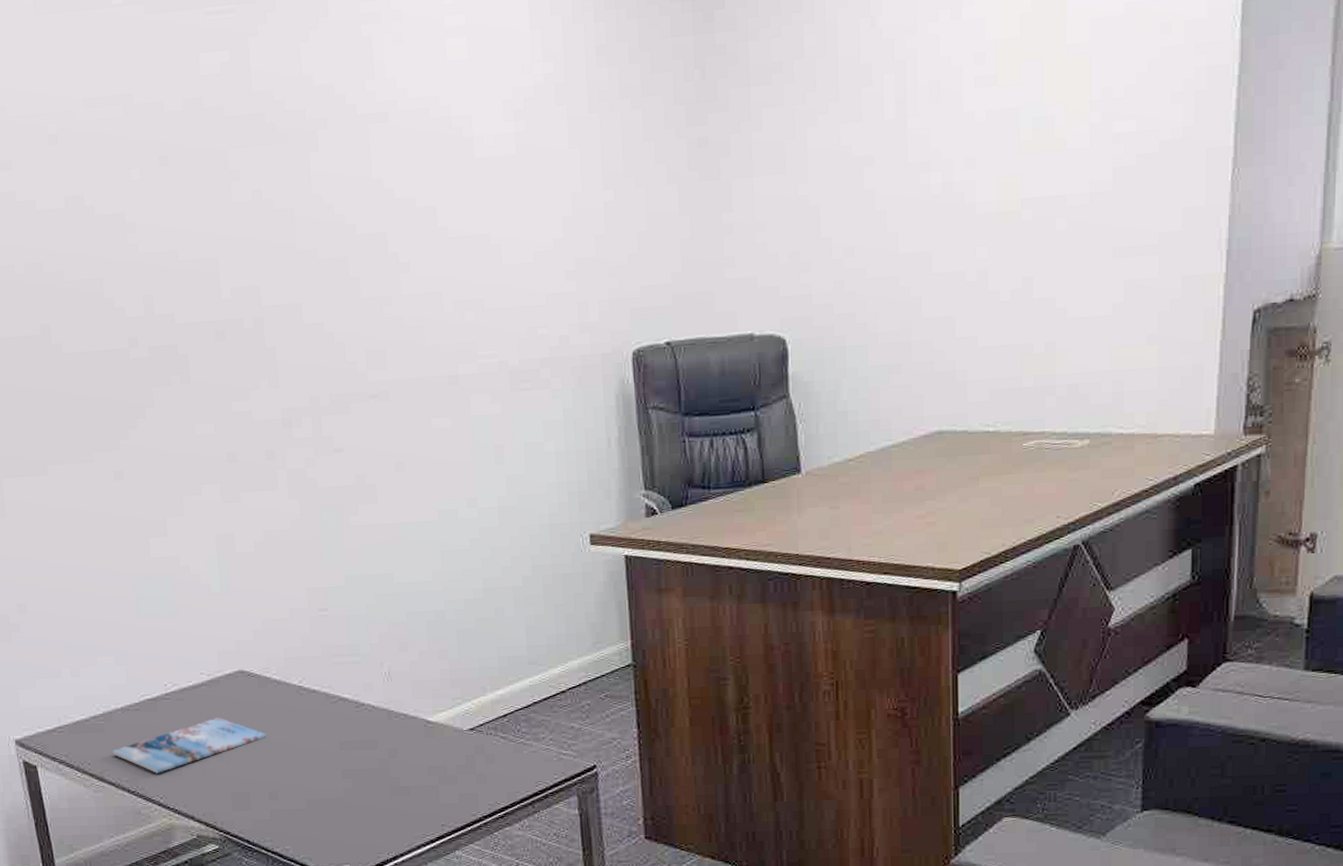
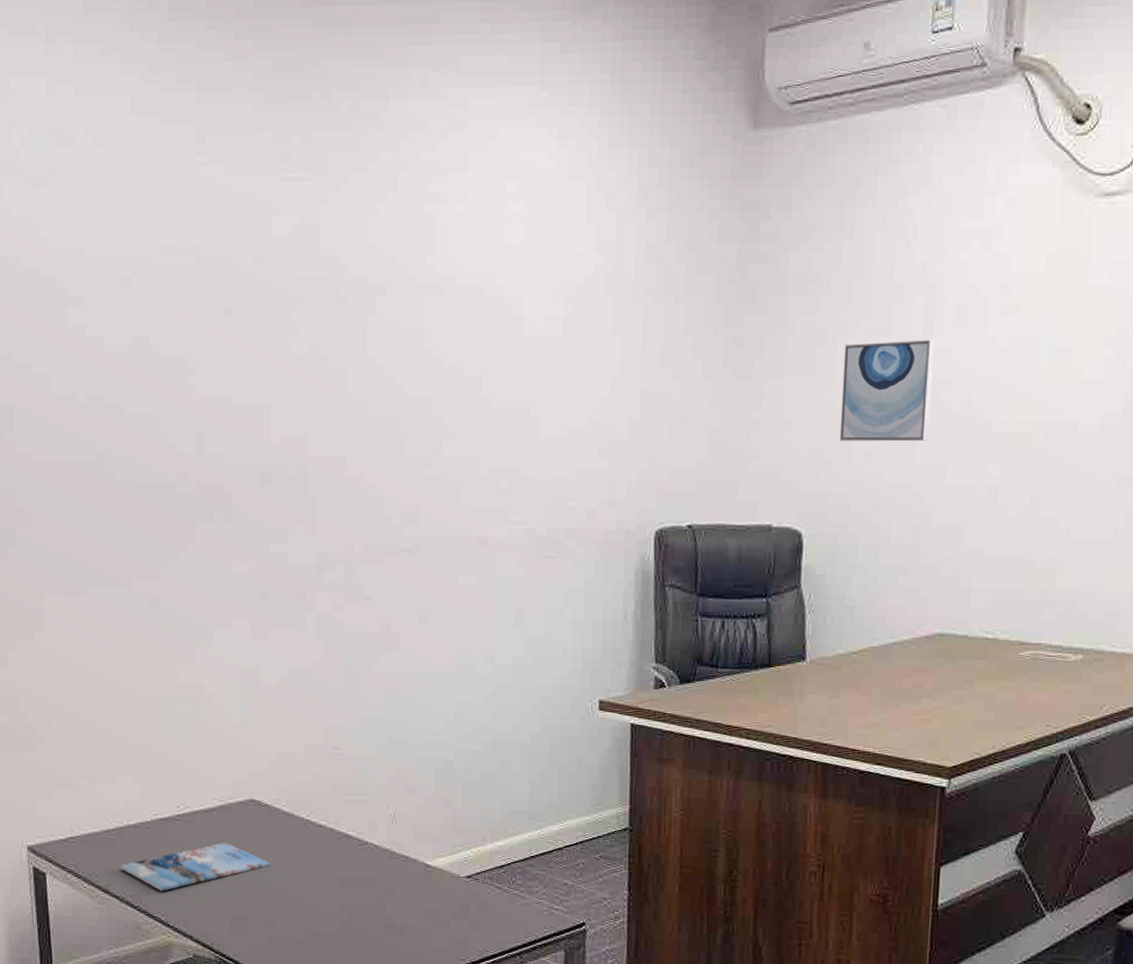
wall art: none [814,120,910,238] -> present [839,340,934,442]

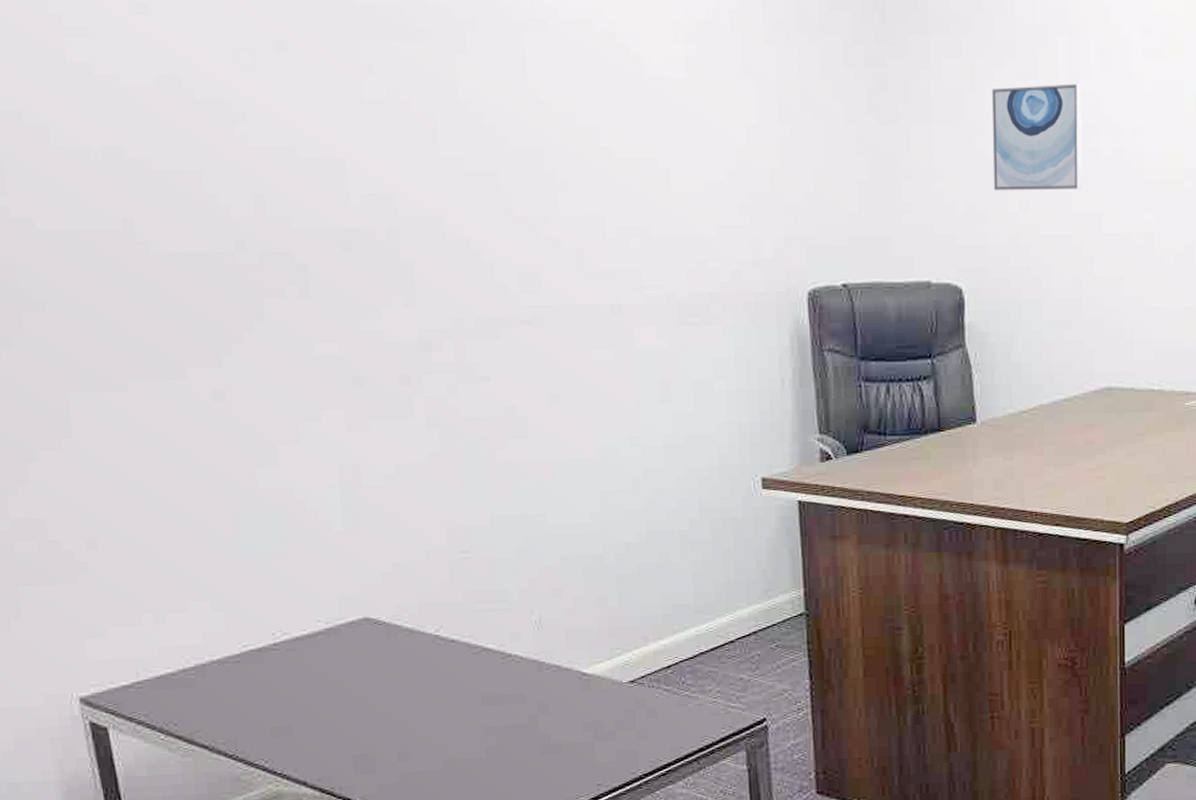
magazine: present [120,842,270,891] -> none [204,669,396,734]

